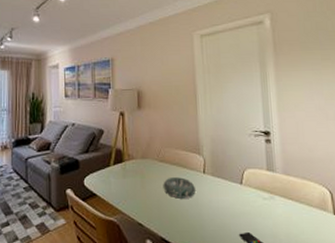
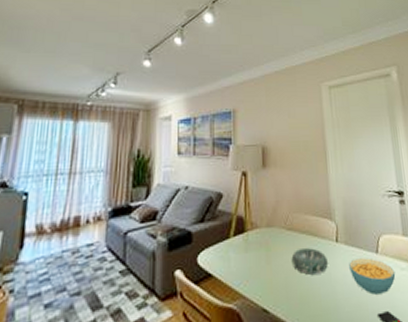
cereal bowl: none [215,188,258,218] -> present [349,257,396,295]

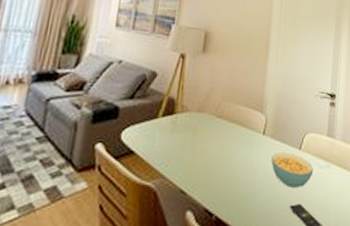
decorative bowl: present [291,248,328,275] -> none [216,137,252,162]

